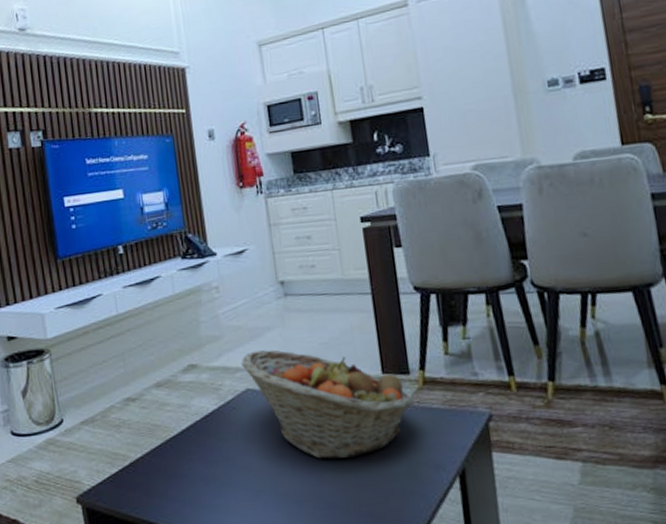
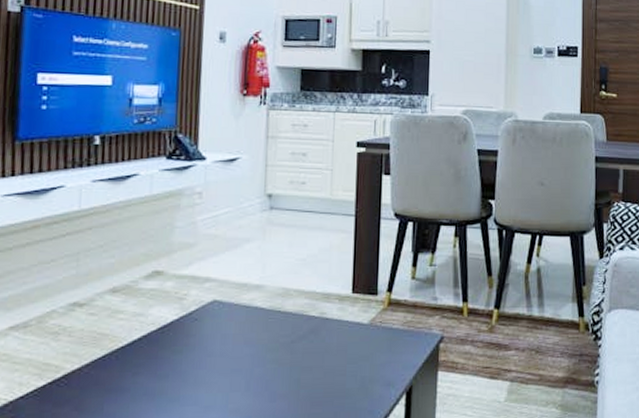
fruit basket: present [241,349,415,459] -> none [212,262,378,375]

